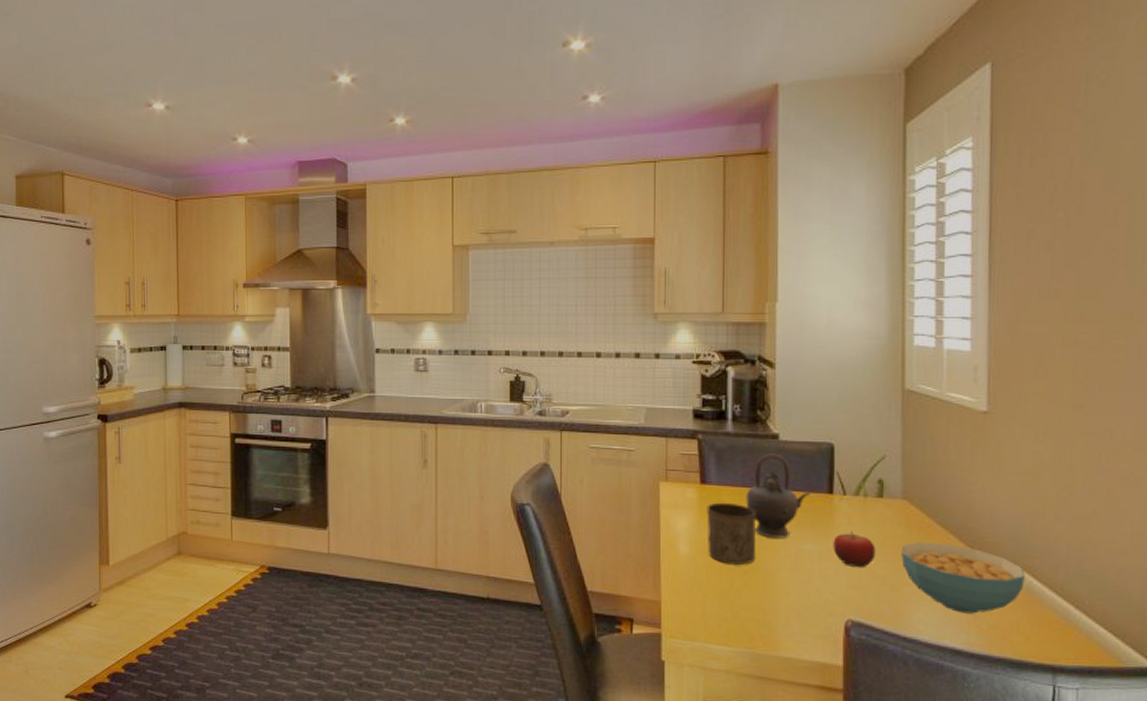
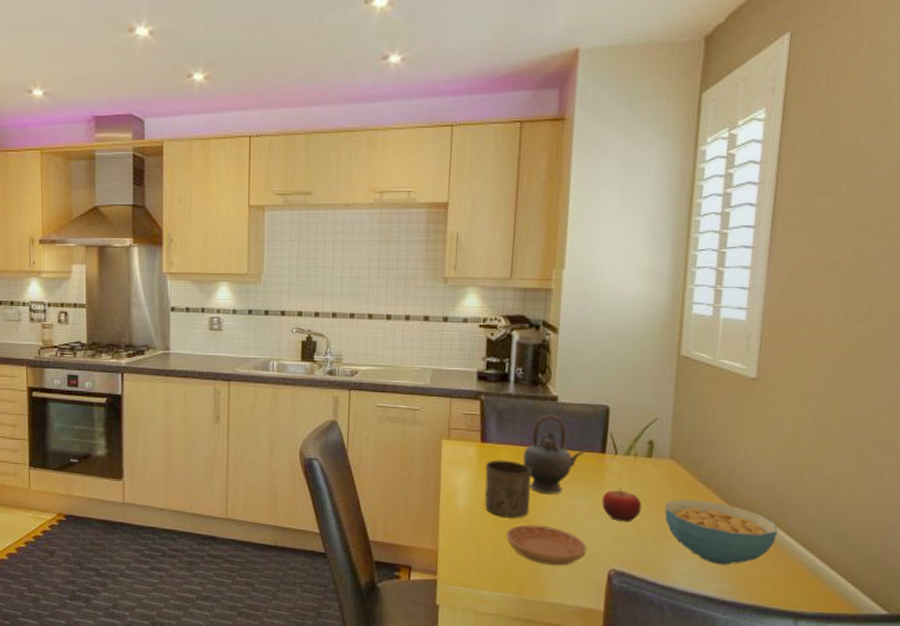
saucer: none [733,572,820,616] -> present [506,524,587,565]

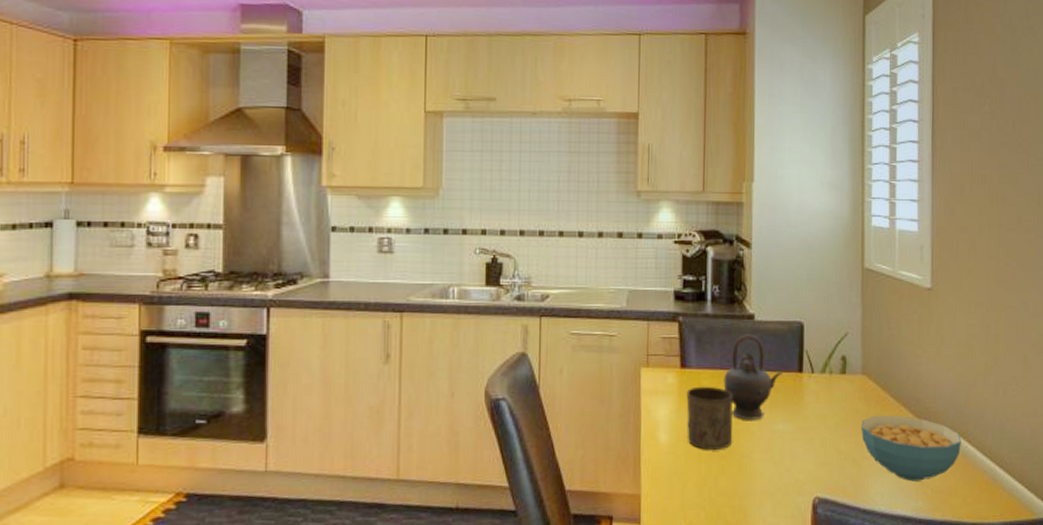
saucer: present [506,524,587,565] -> none [711,455,791,499]
fruit: present [602,487,642,522] -> none [802,408,840,445]

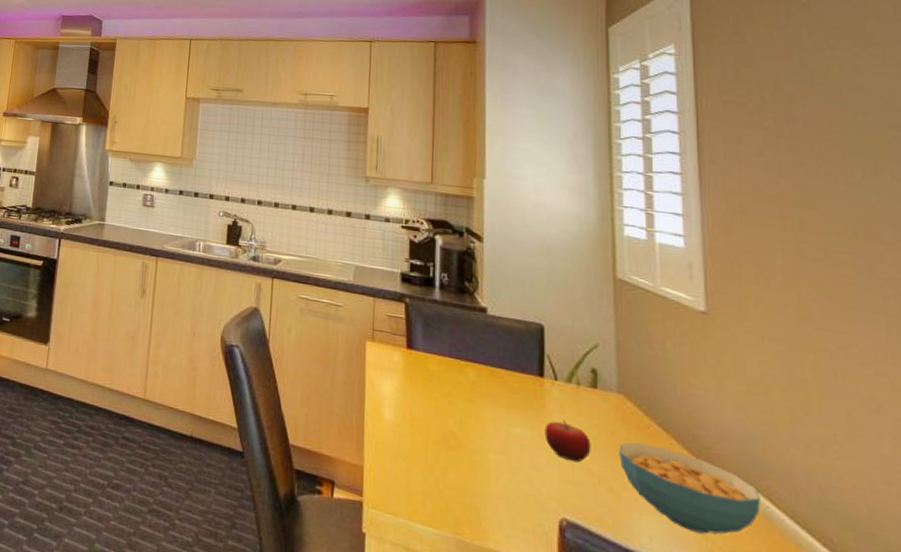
cup: present [686,386,733,450] -> none [412,370,464,440]
teapot: present [723,334,782,420] -> none [453,326,520,418]
fruit: none [802,408,840,445] -> present [544,419,591,463]

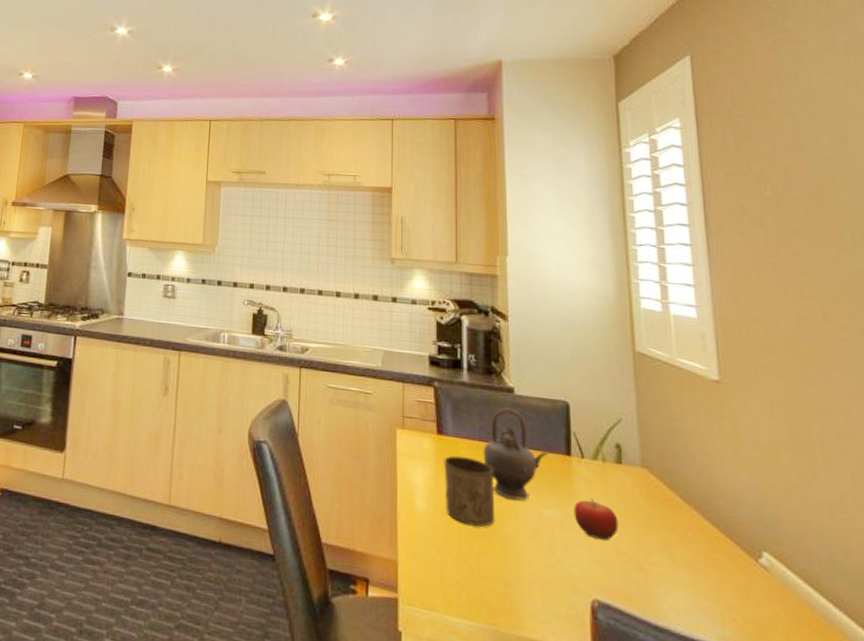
cup: none [412,370,464,440] -> present [444,455,495,527]
teapot: none [453,326,520,418] -> present [483,407,548,500]
cereal bowl: present [619,442,761,535] -> none [645,516,777,604]

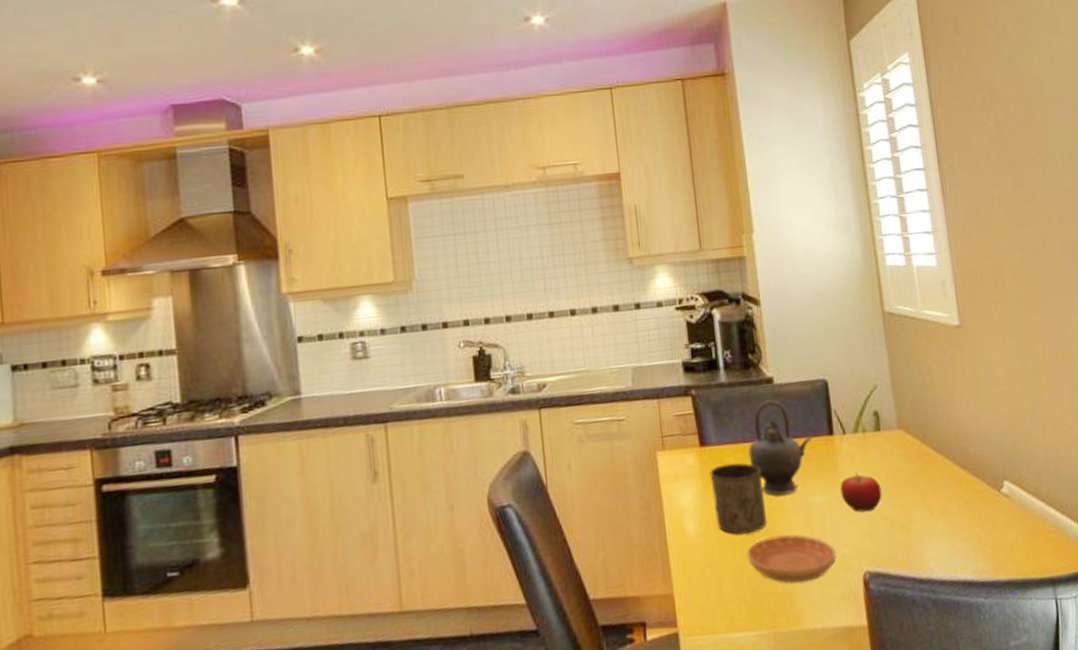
saucer: none [472,535,563,591] -> present [747,534,836,583]

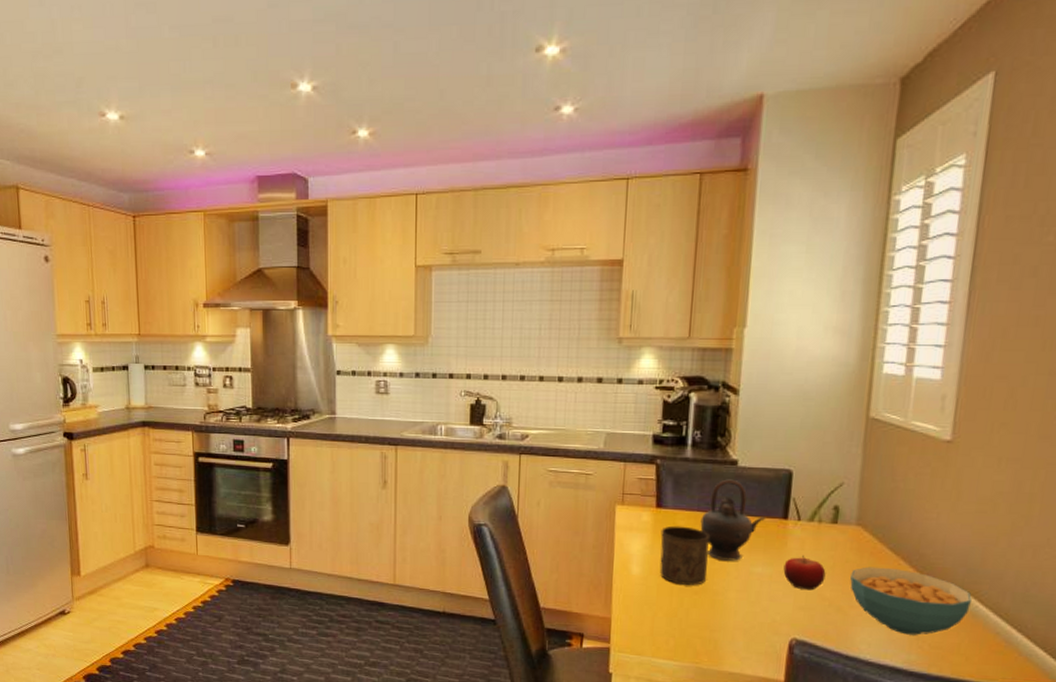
saucer: present [747,534,836,583] -> none [682,592,767,634]
cereal bowl: none [904,469,1016,541] -> present [850,567,972,635]

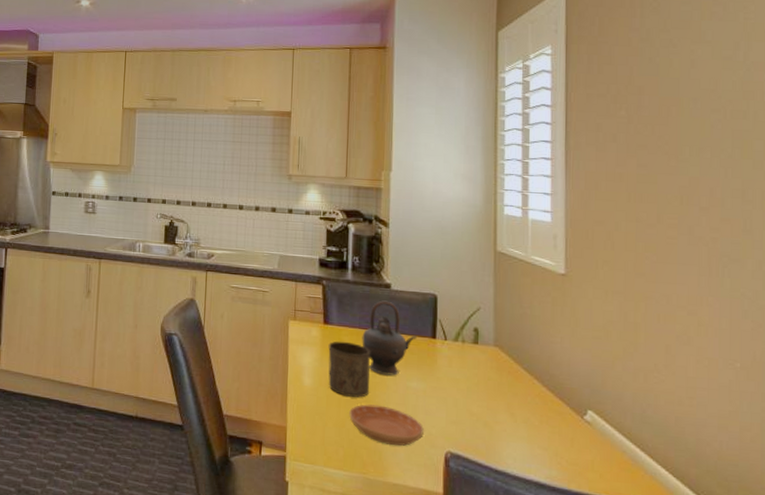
saucer: none [682,592,767,634] -> present [349,404,424,446]
fruit: present [783,554,826,591] -> none [435,372,472,406]
cereal bowl: present [850,567,972,635] -> none [493,385,598,452]

